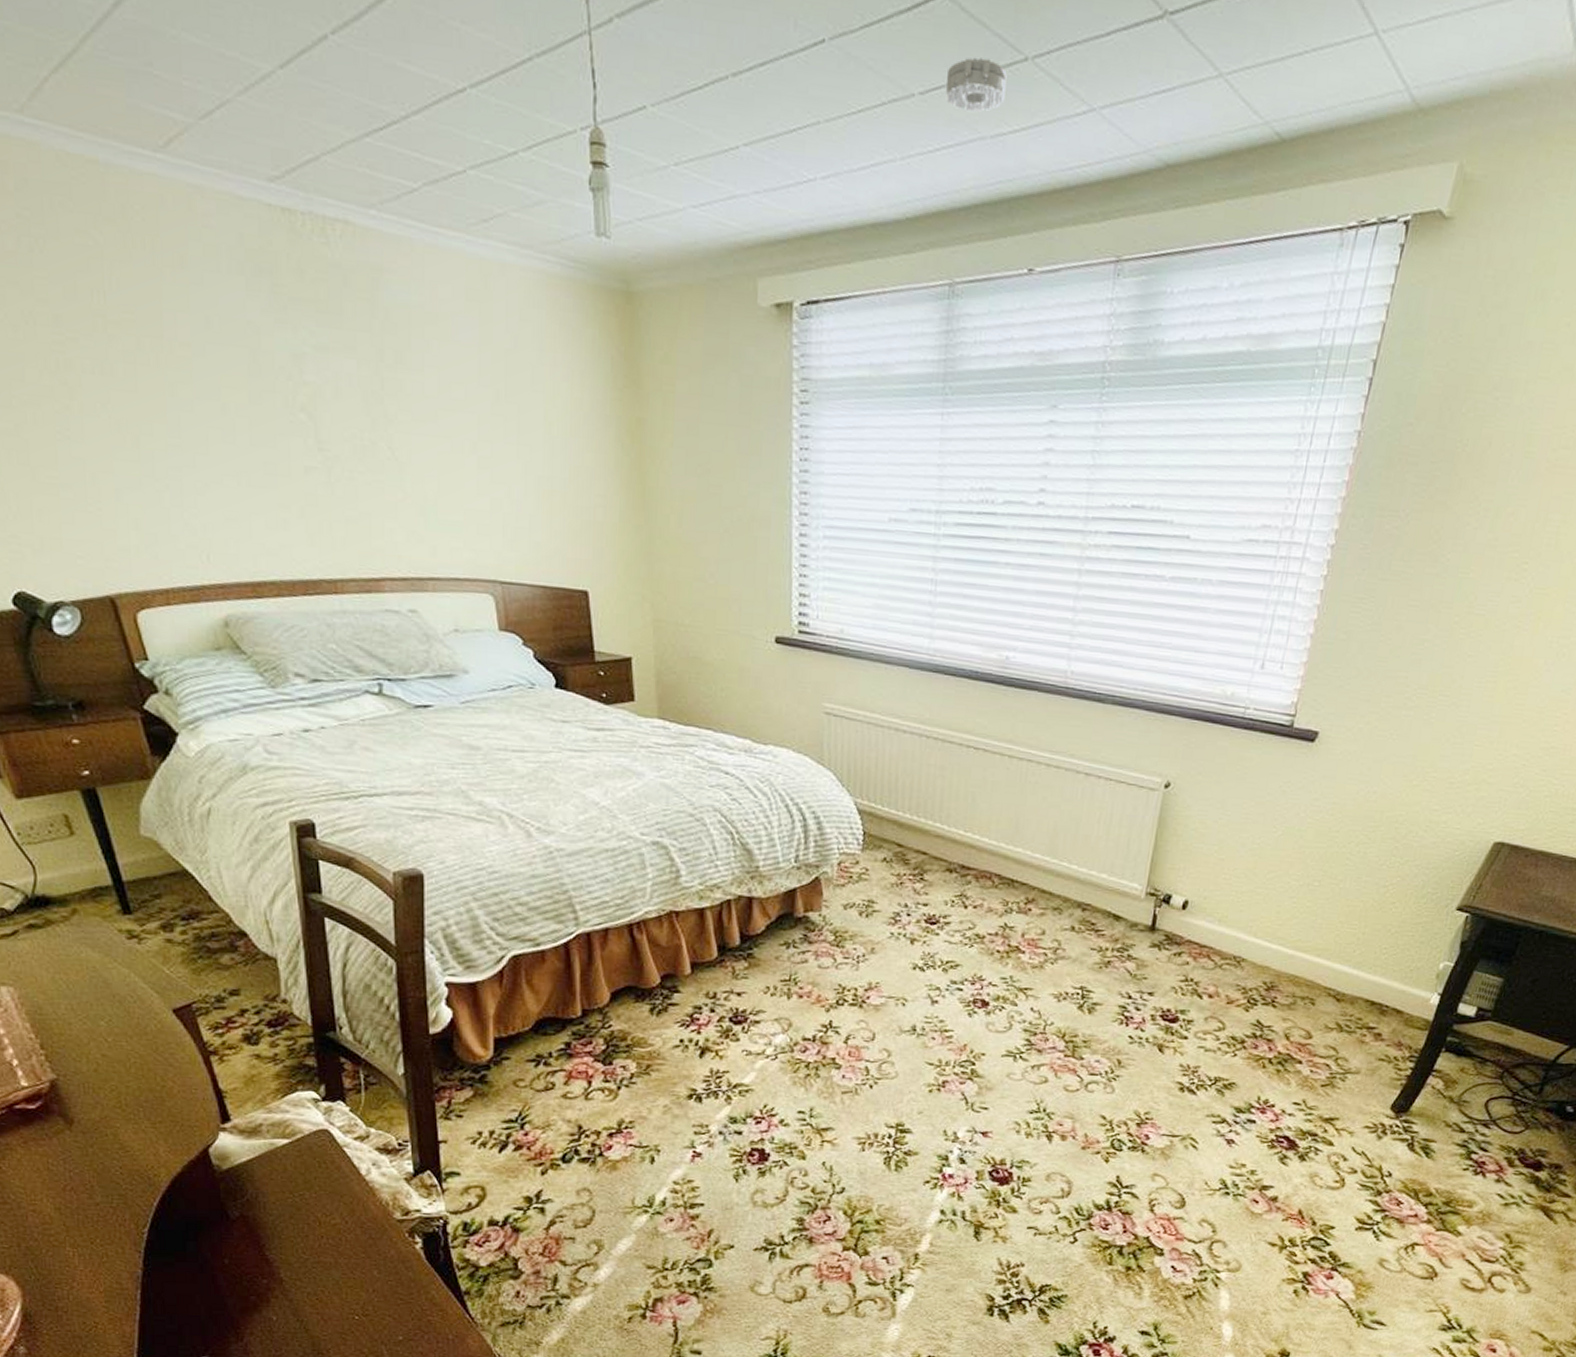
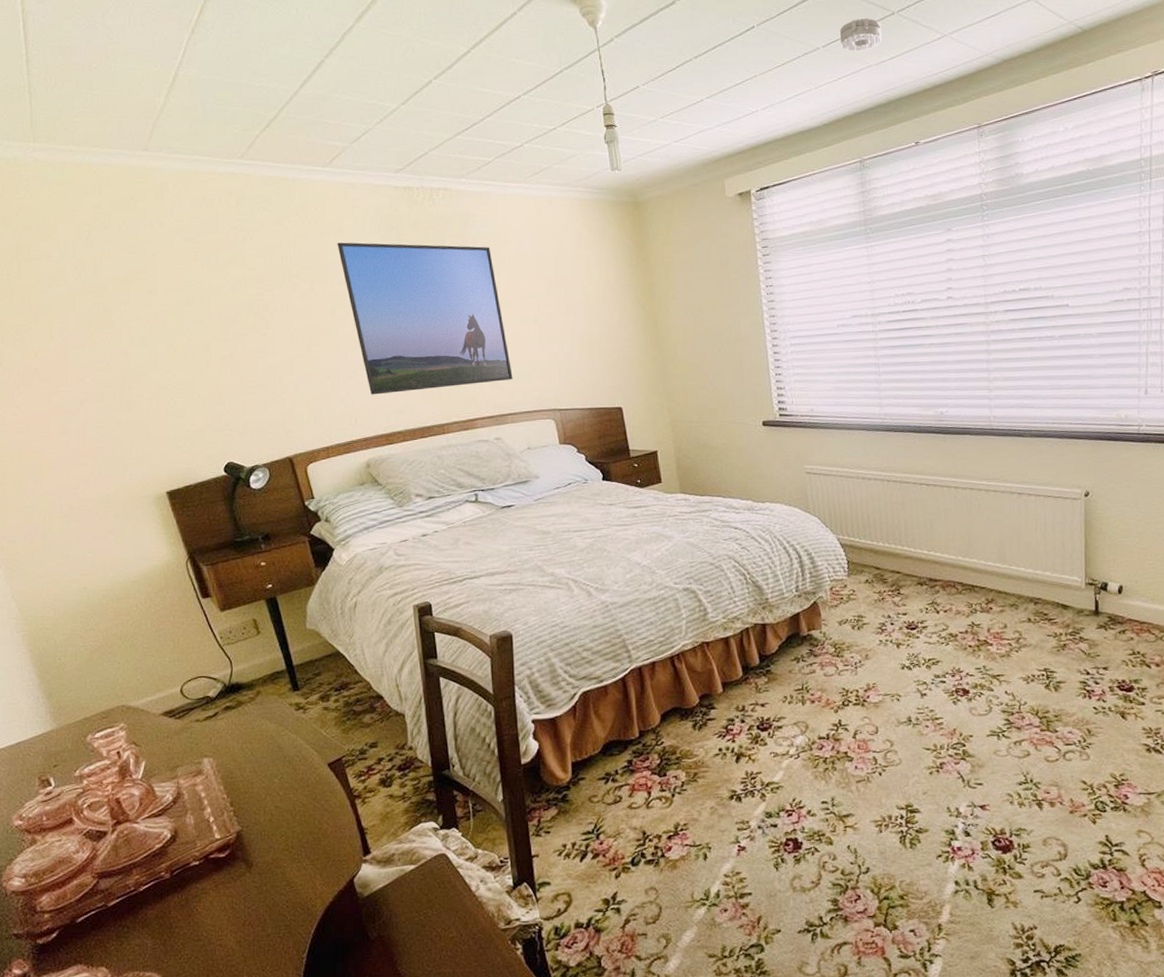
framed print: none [177,280,437,530] -> present [337,242,513,395]

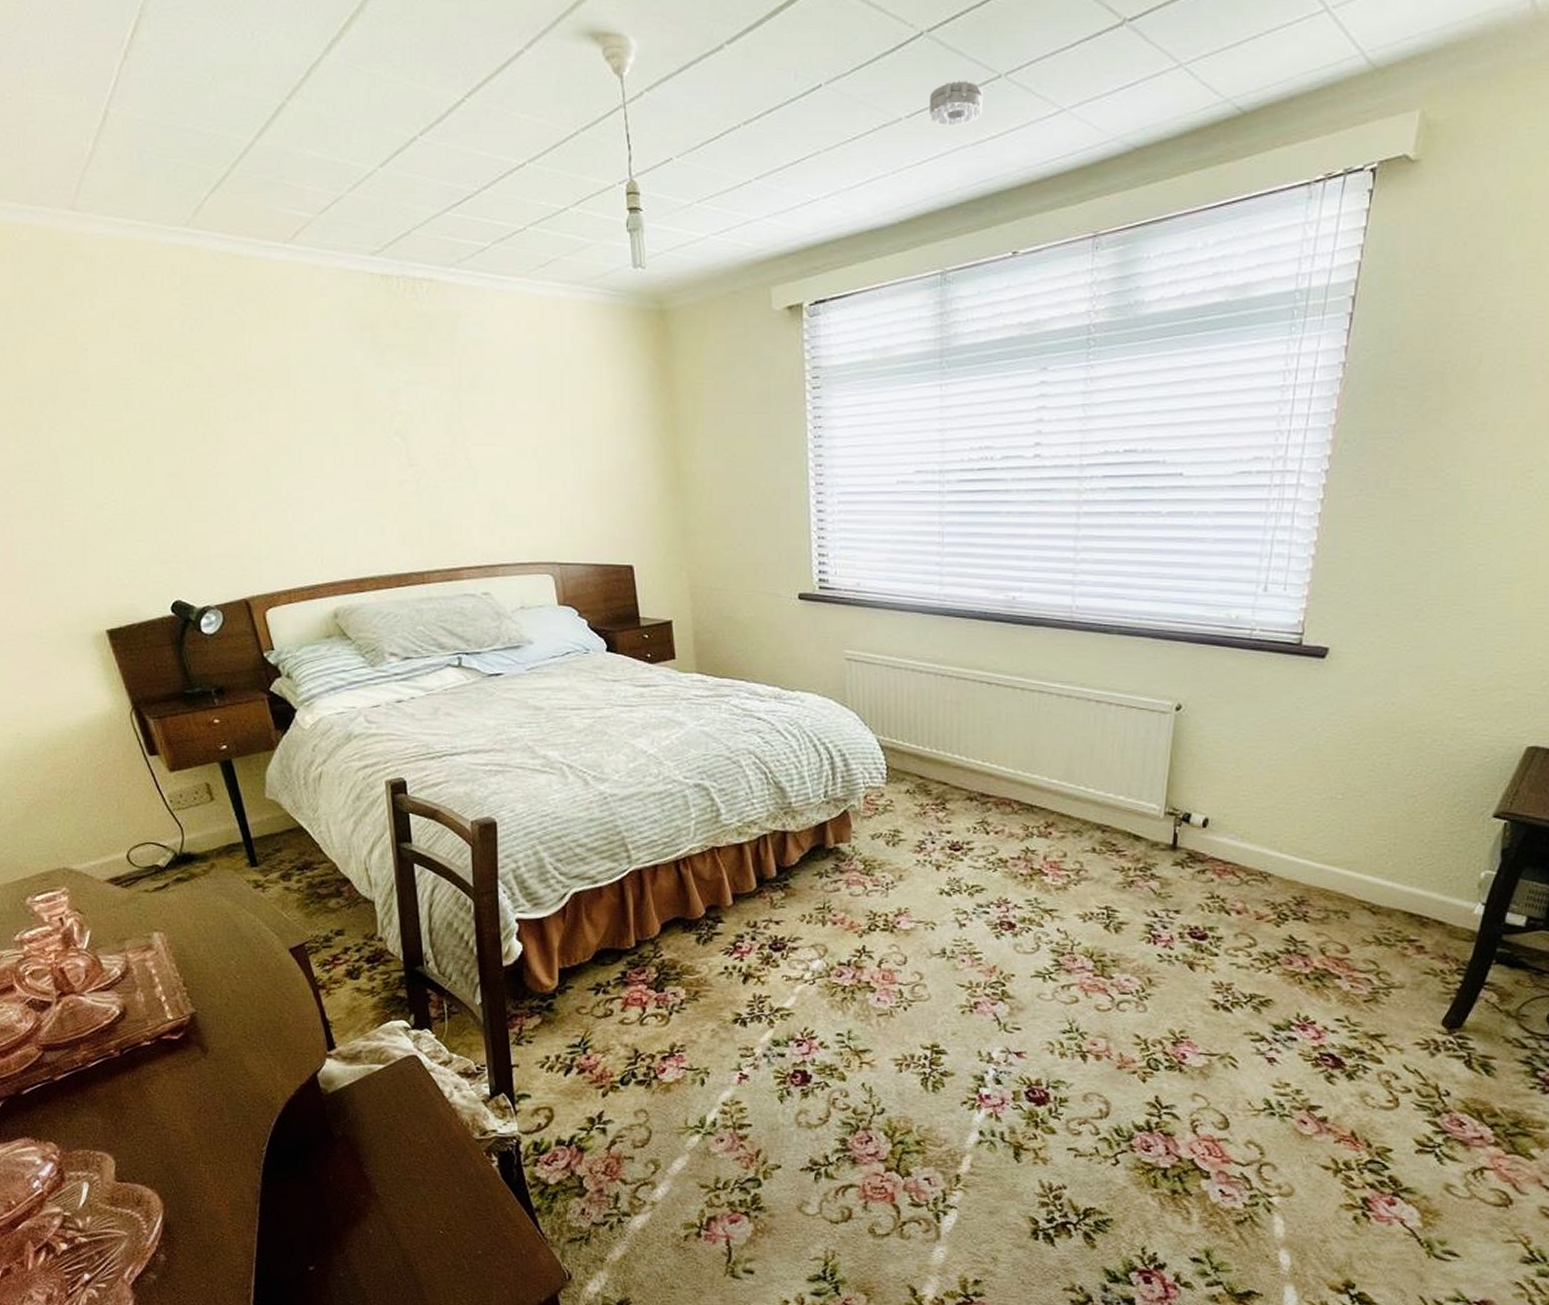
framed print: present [337,242,513,395] -> none [301,341,506,532]

